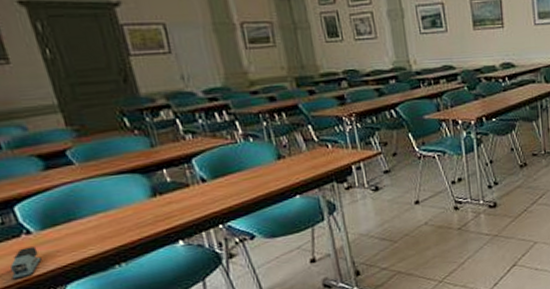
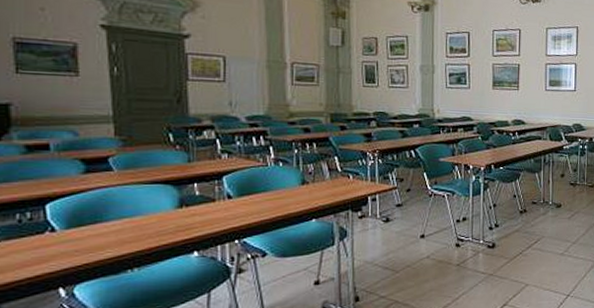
stapler: present [10,247,42,280] -> none [24,244,59,275]

